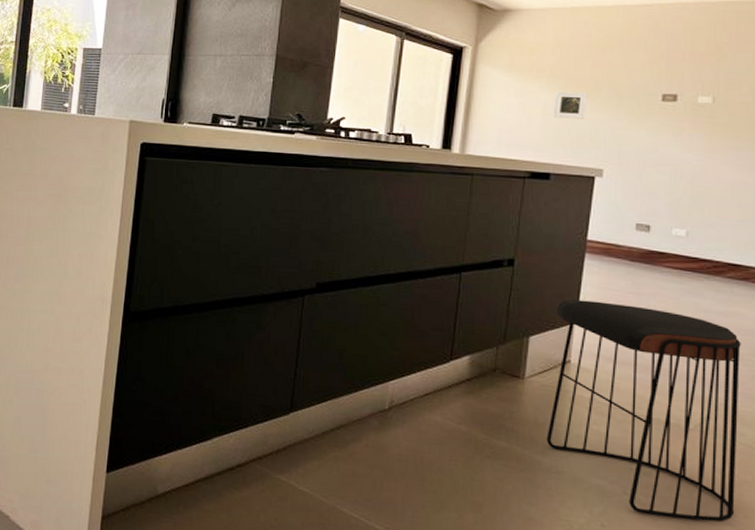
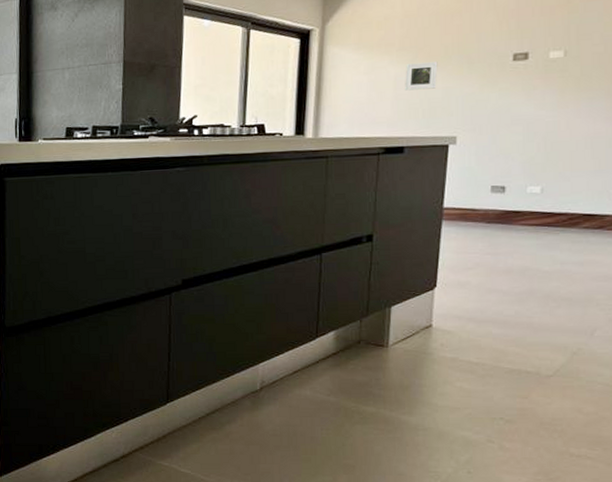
stool: present [546,299,741,522] -> none [412,265,598,459]

